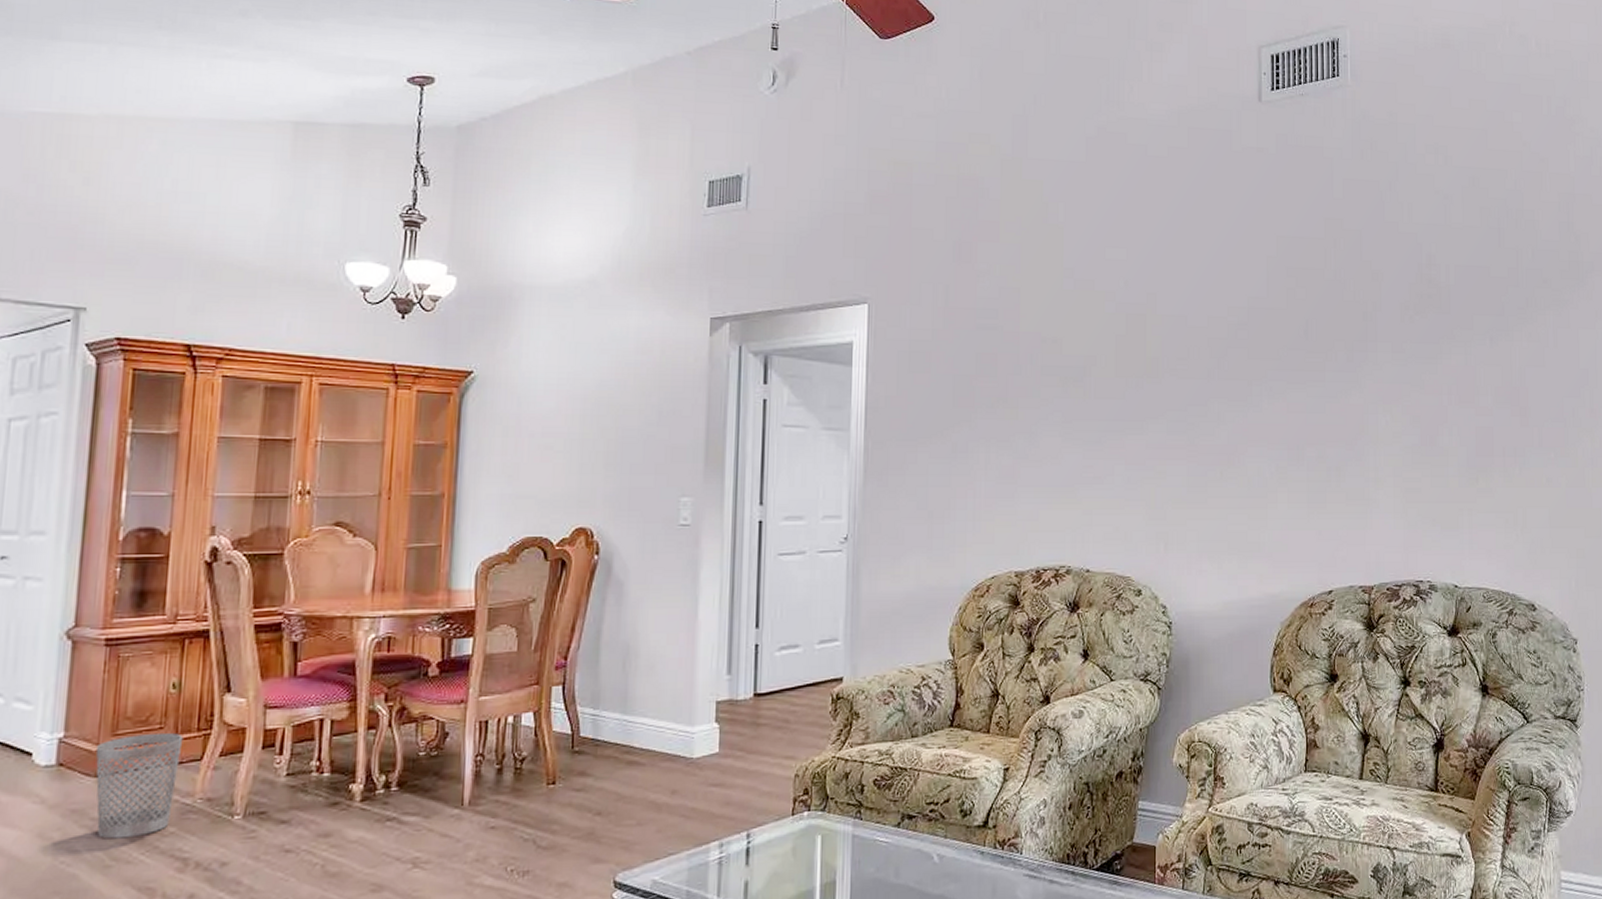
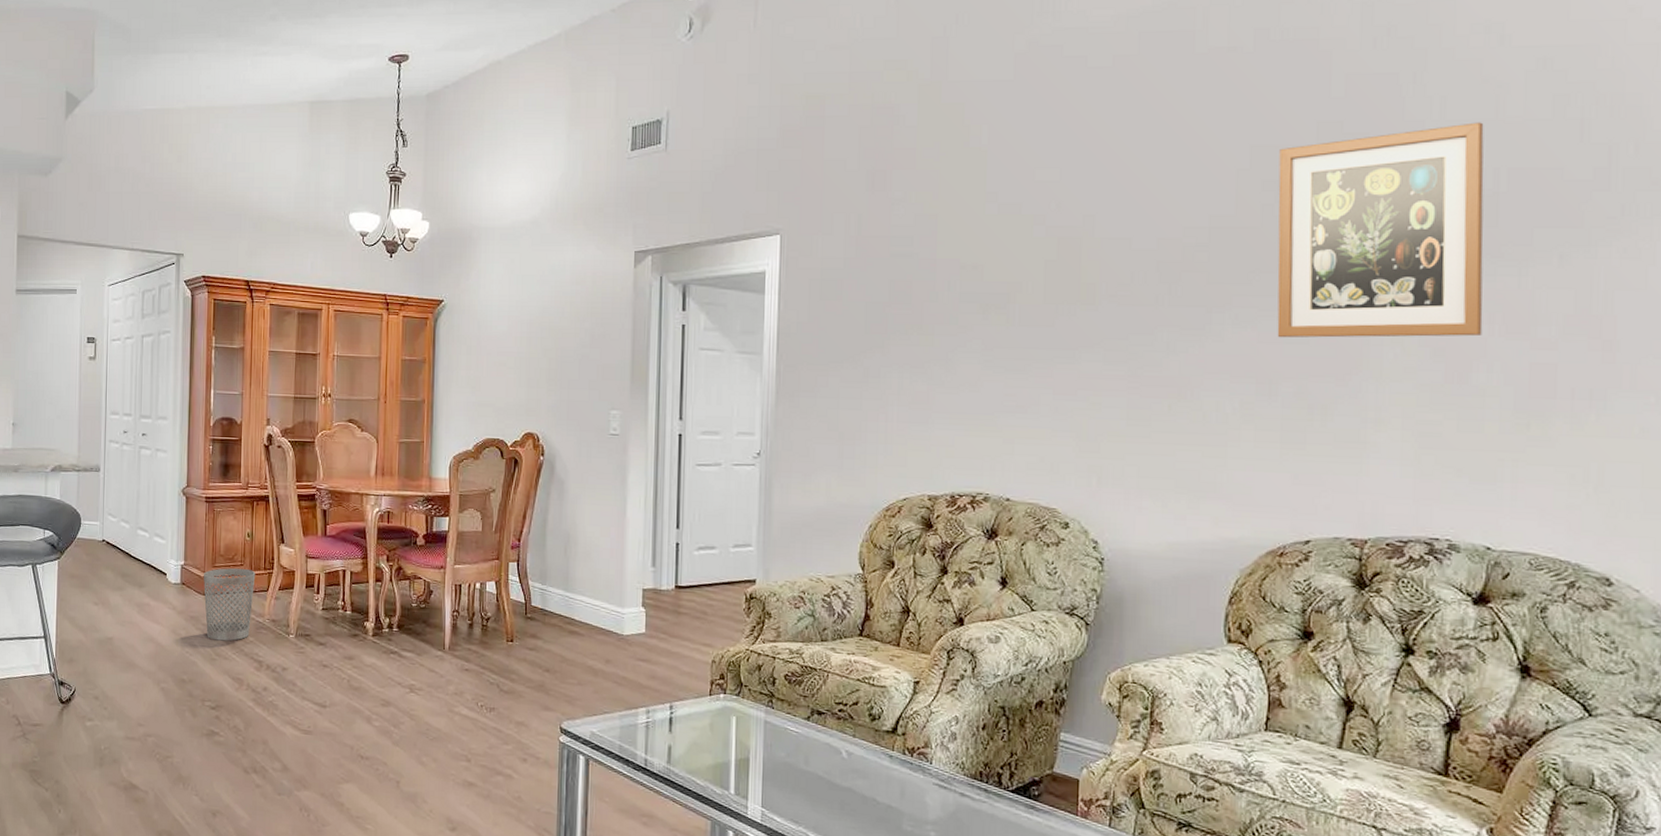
wall art: none [1298,226,1444,408] -> present [1277,122,1484,338]

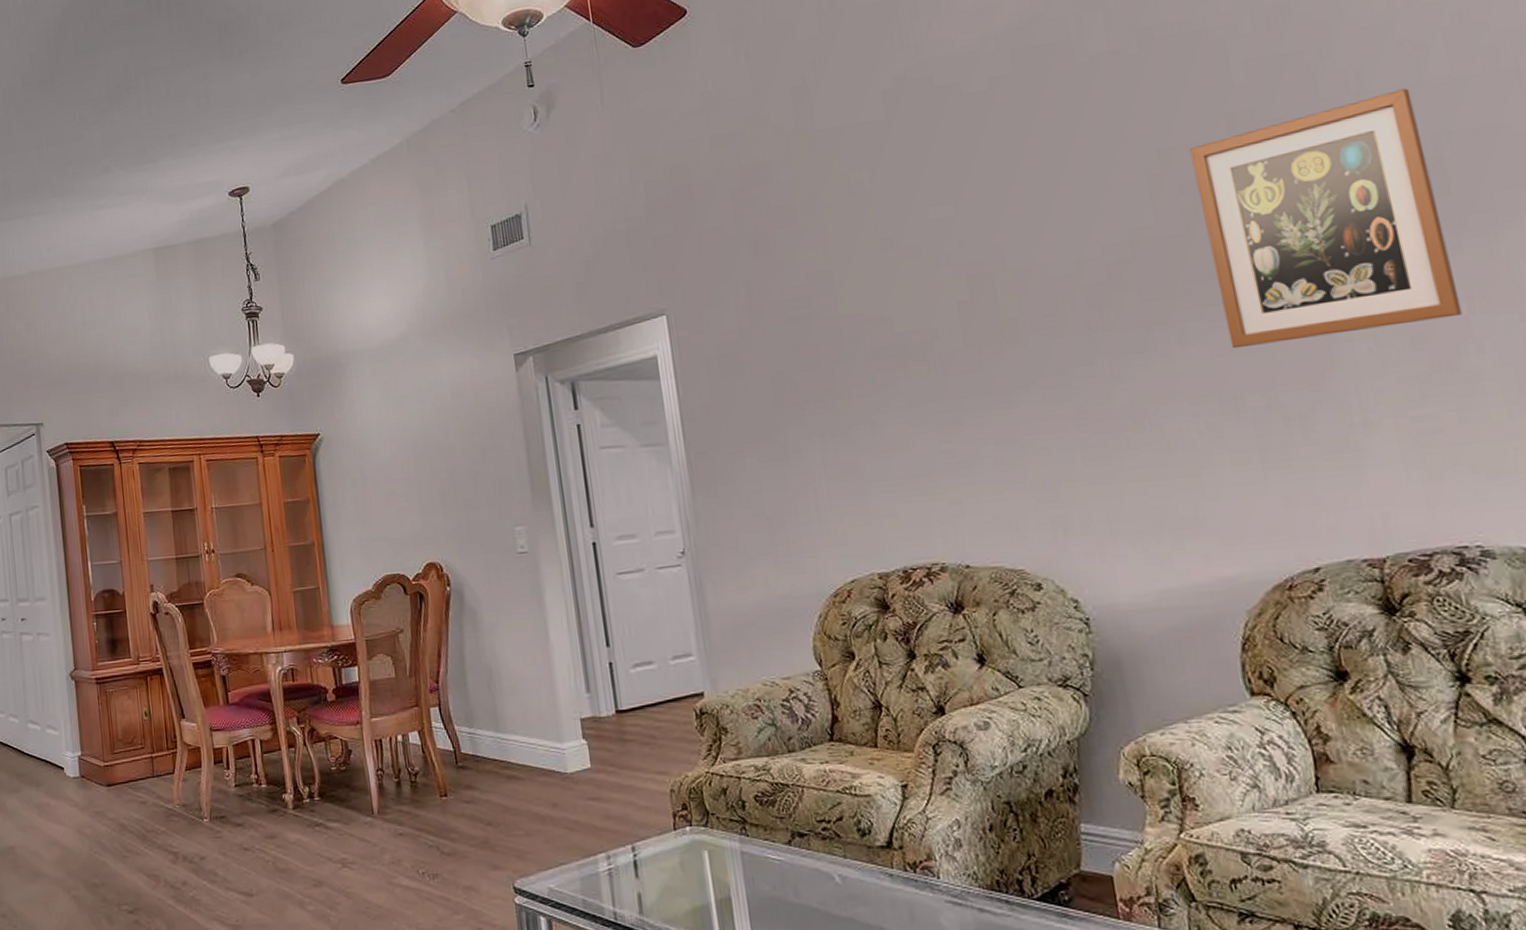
wastebasket: present [203,568,256,641] -> none [102,752,160,835]

